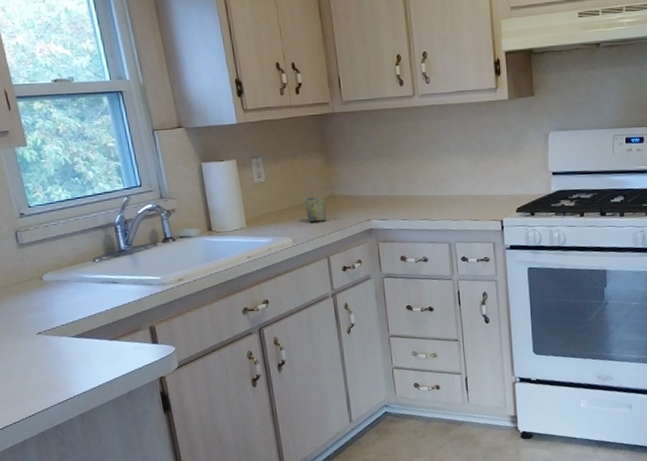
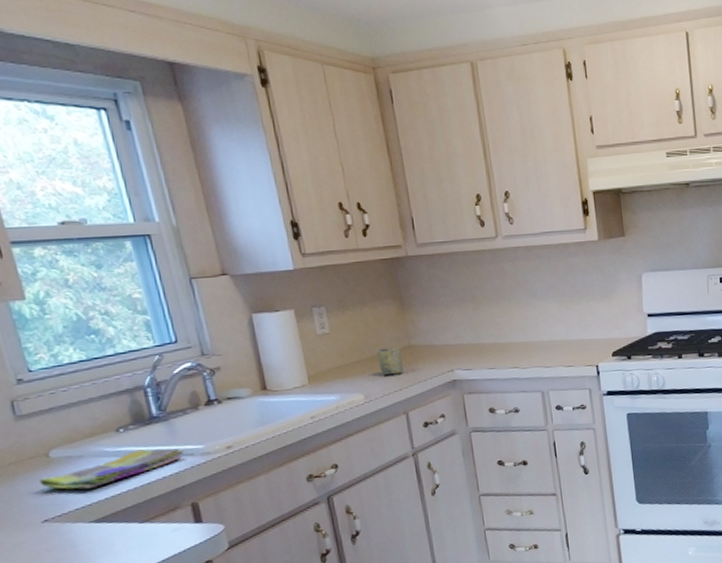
dish towel: none [35,277,146,309] -> present [39,448,185,490]

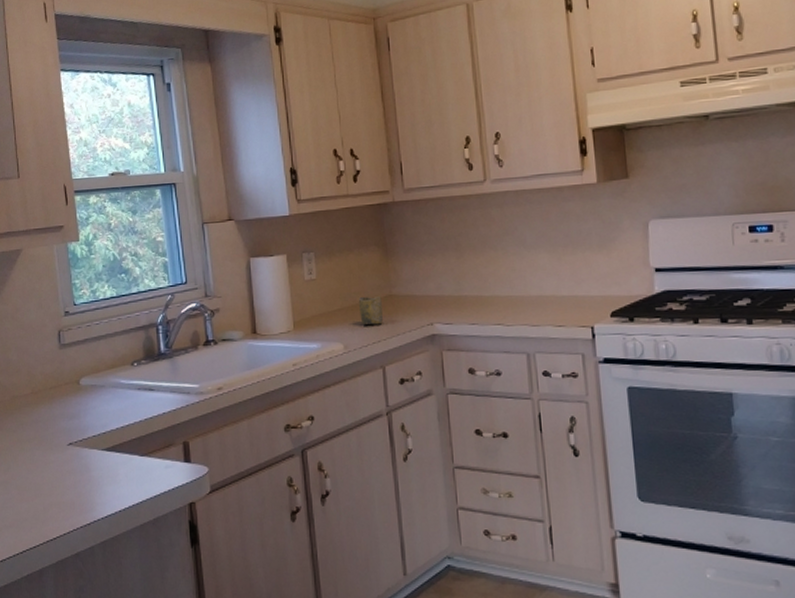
dish towel: present [39,448,185,490] -> none [70,384,183,417]

